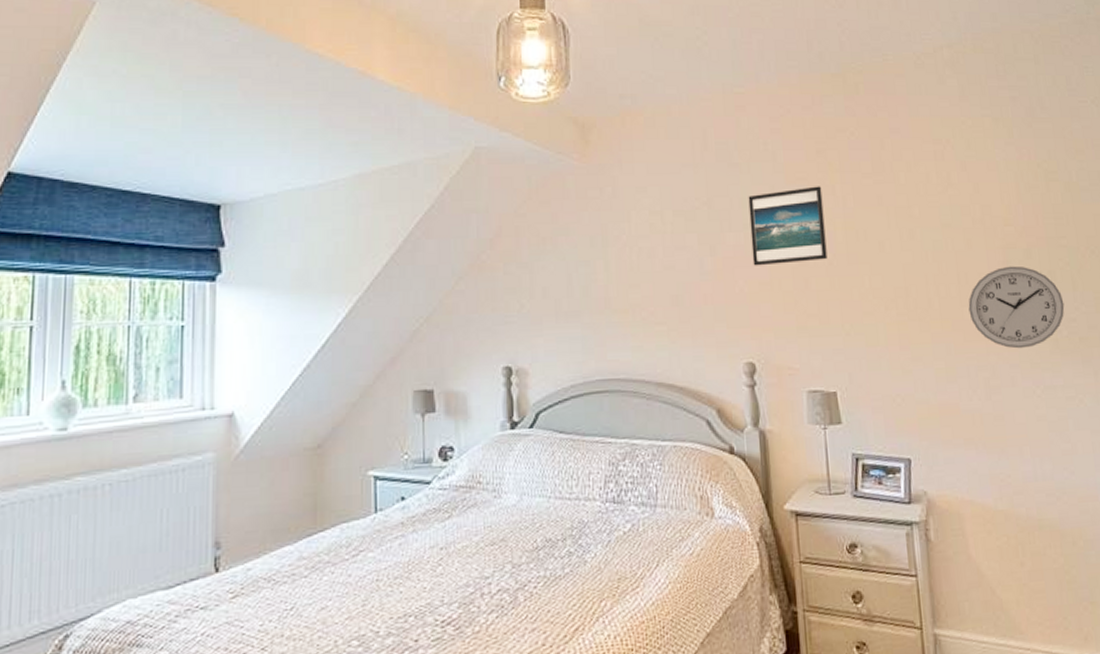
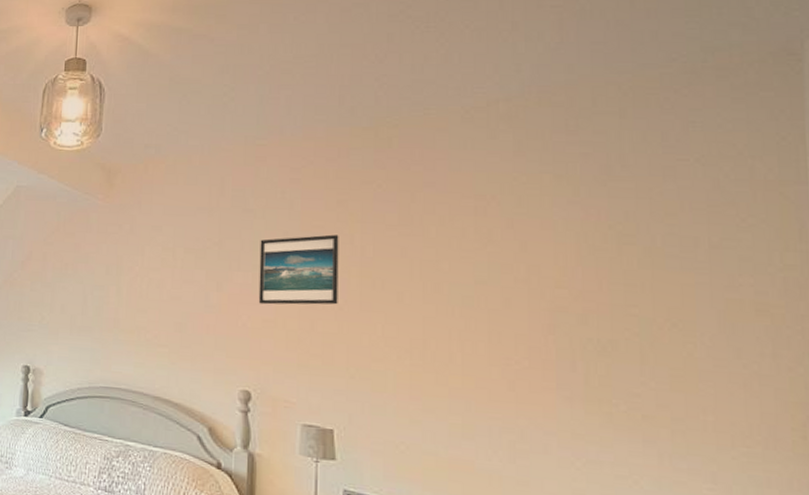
wall clock: present [968,266,1065,349] -> none [498,330,626,417]

